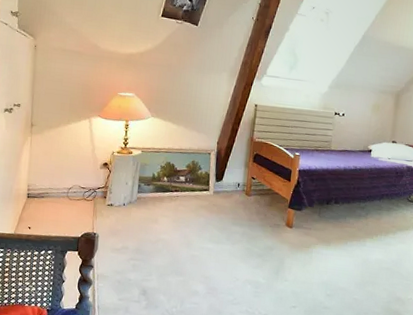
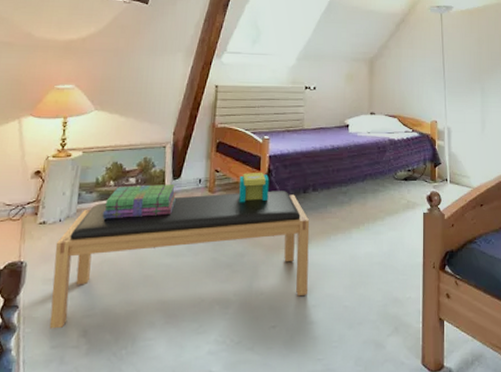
bench: none [117,194,331,287] -> present [49,191,310,329]
stack of books: none [157,183,218,210] -> present [102,184,176,219]
decorative box: none [271,182,298,207] -> present [238,173,269,203]

